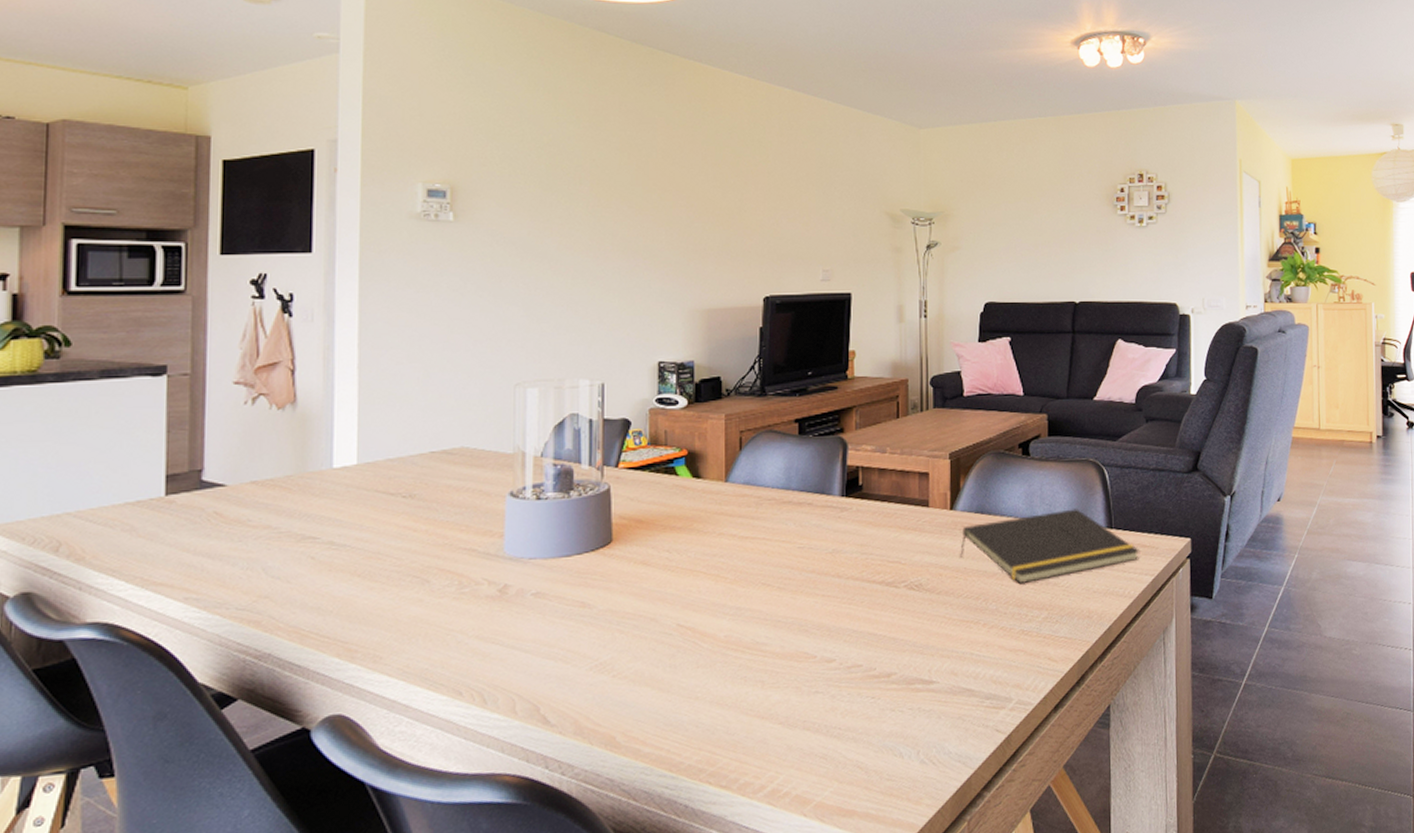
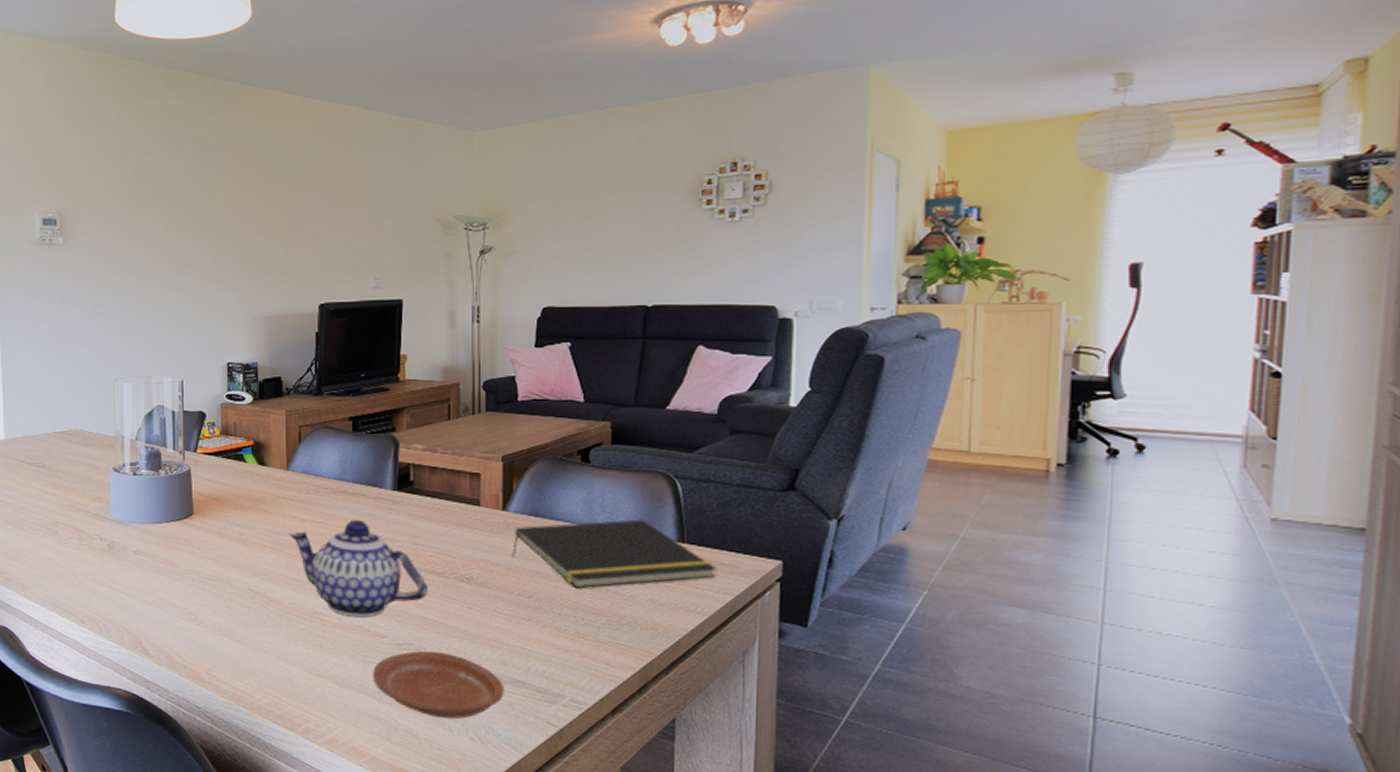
teapot: none [725,531,879,643] -> present [287,519,429,617]
plate: none [818,670,954,745] -> present [372,651,504,719]

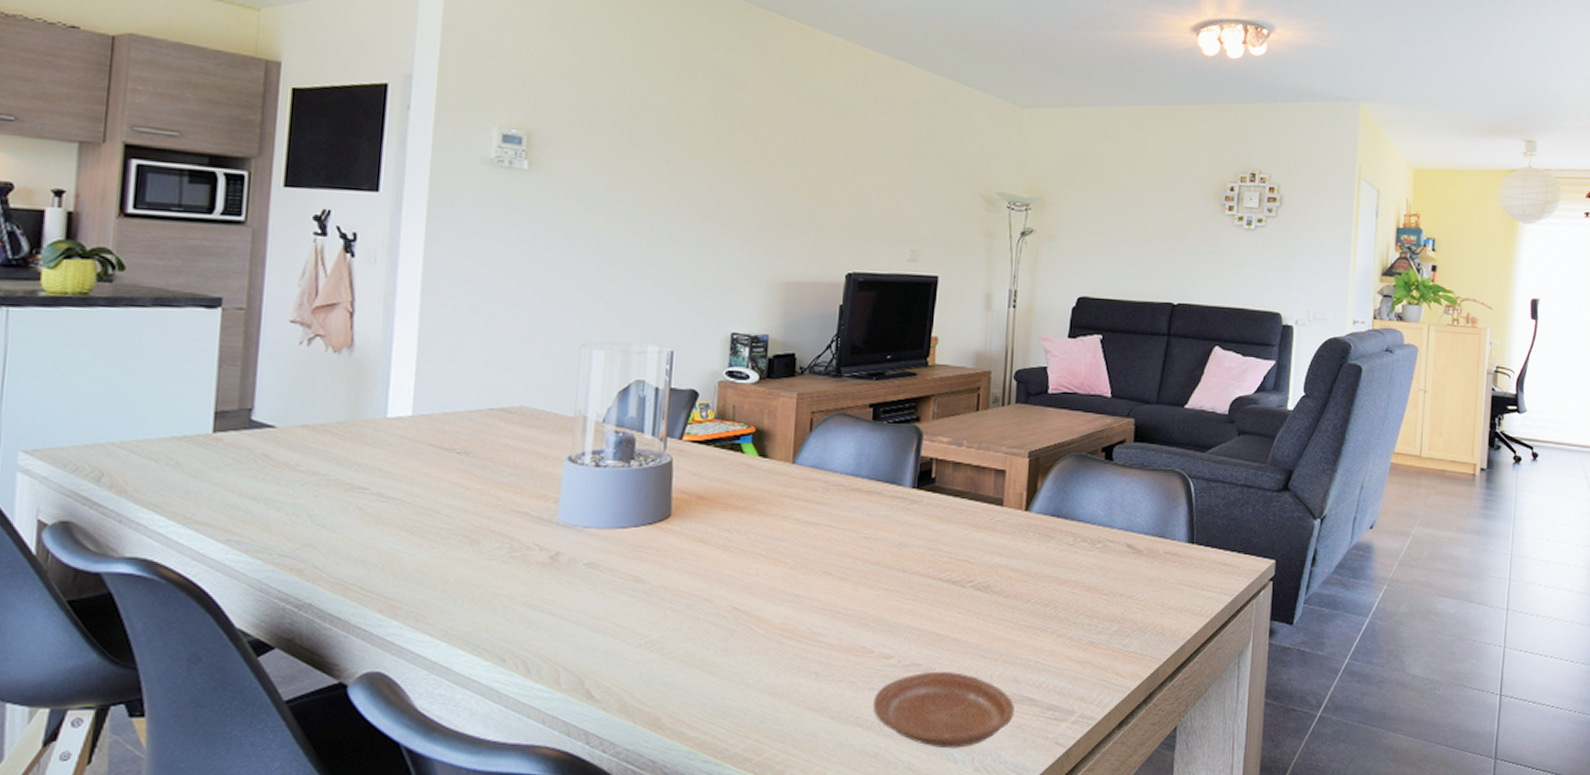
teapot: present [287,519,429,617] -> none [787,521,943,636]
notepad: present [512,519,718,589] -> none [1032,520,1221,594]

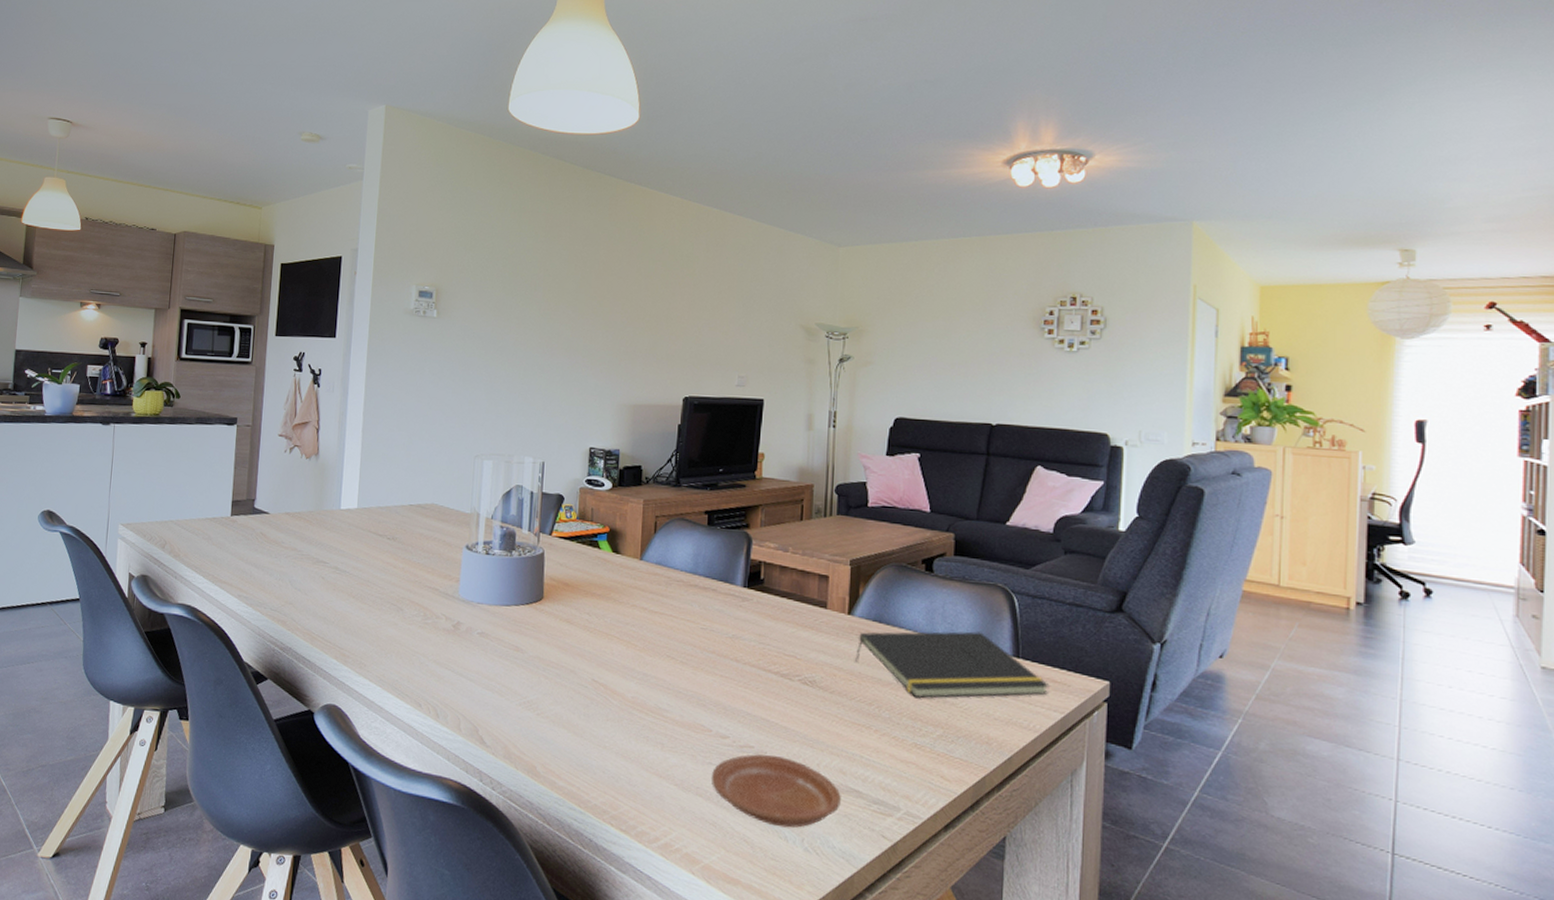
notepad: none [1032,520,1221,594] -> present [855,631,1050,699]

